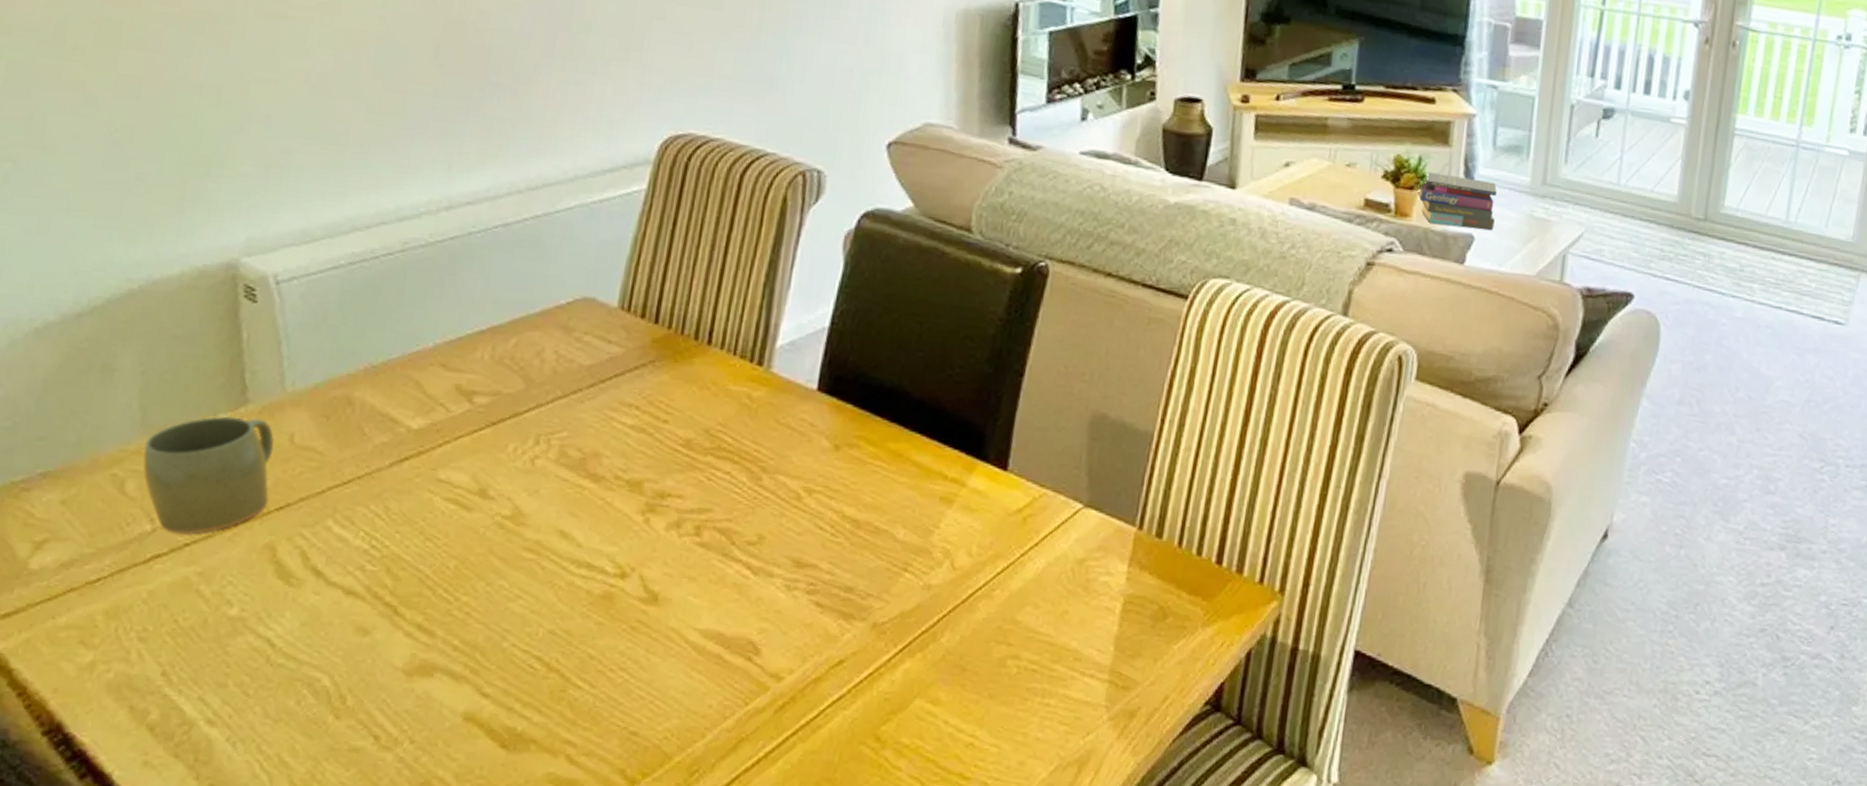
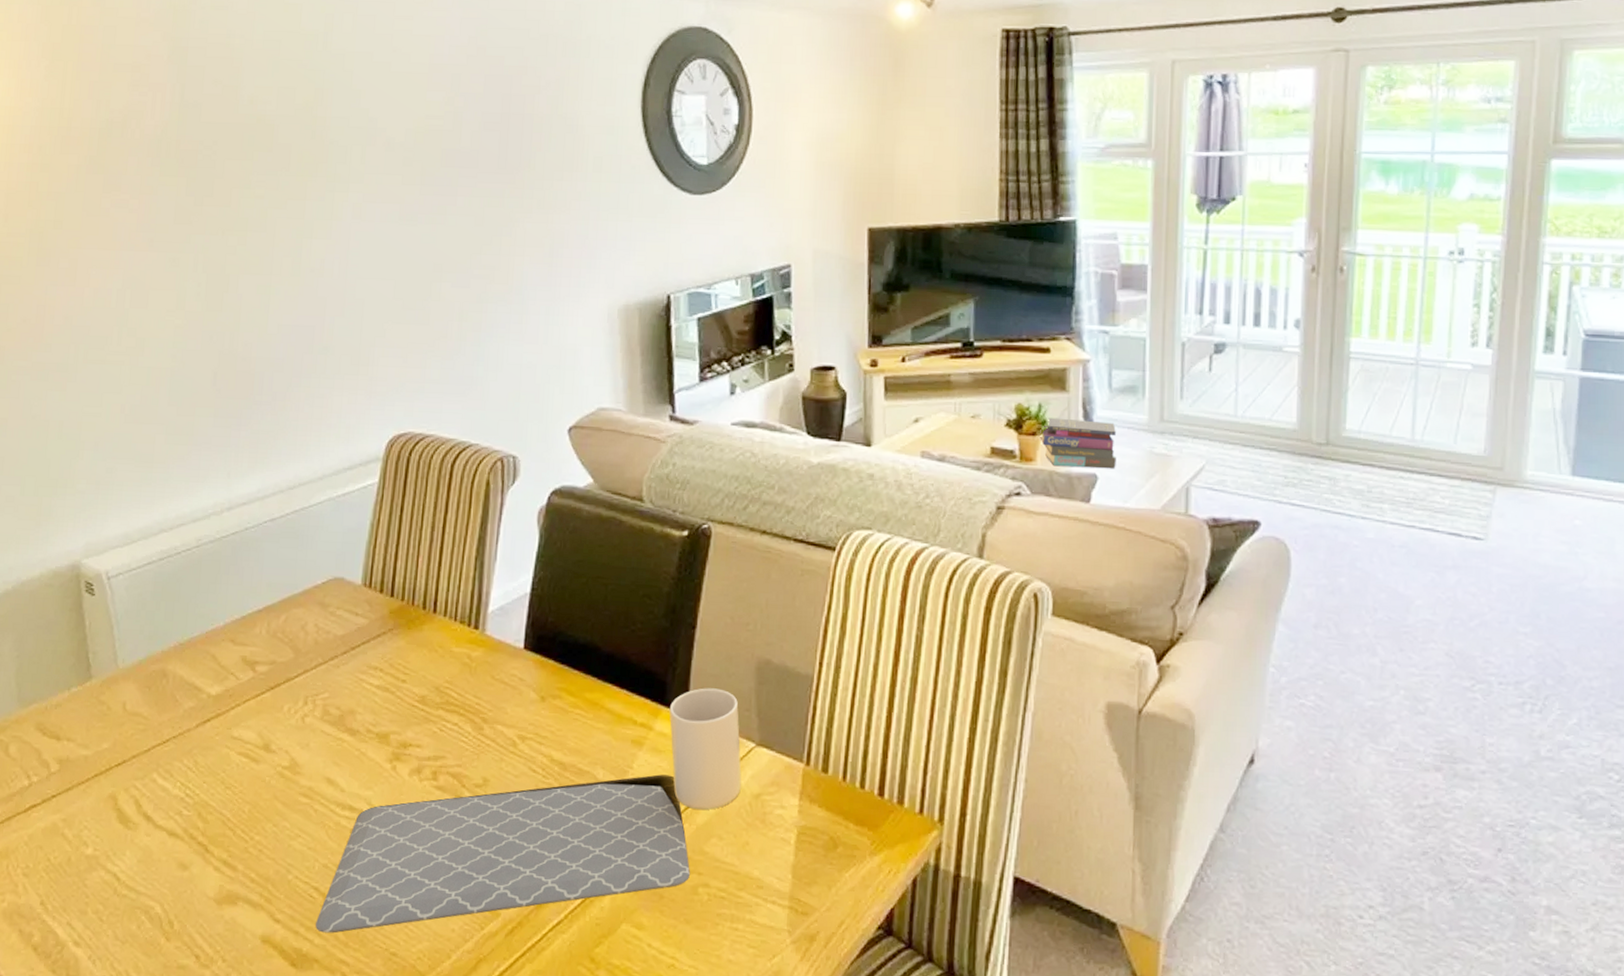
mug: present [143,416,274,534] -> none [20,690,112,787]
placemat: none [535,535,999,710] -> present [316,774,690,934]
cup: none [986,442,1067,576] -> present [669,688,742,810]

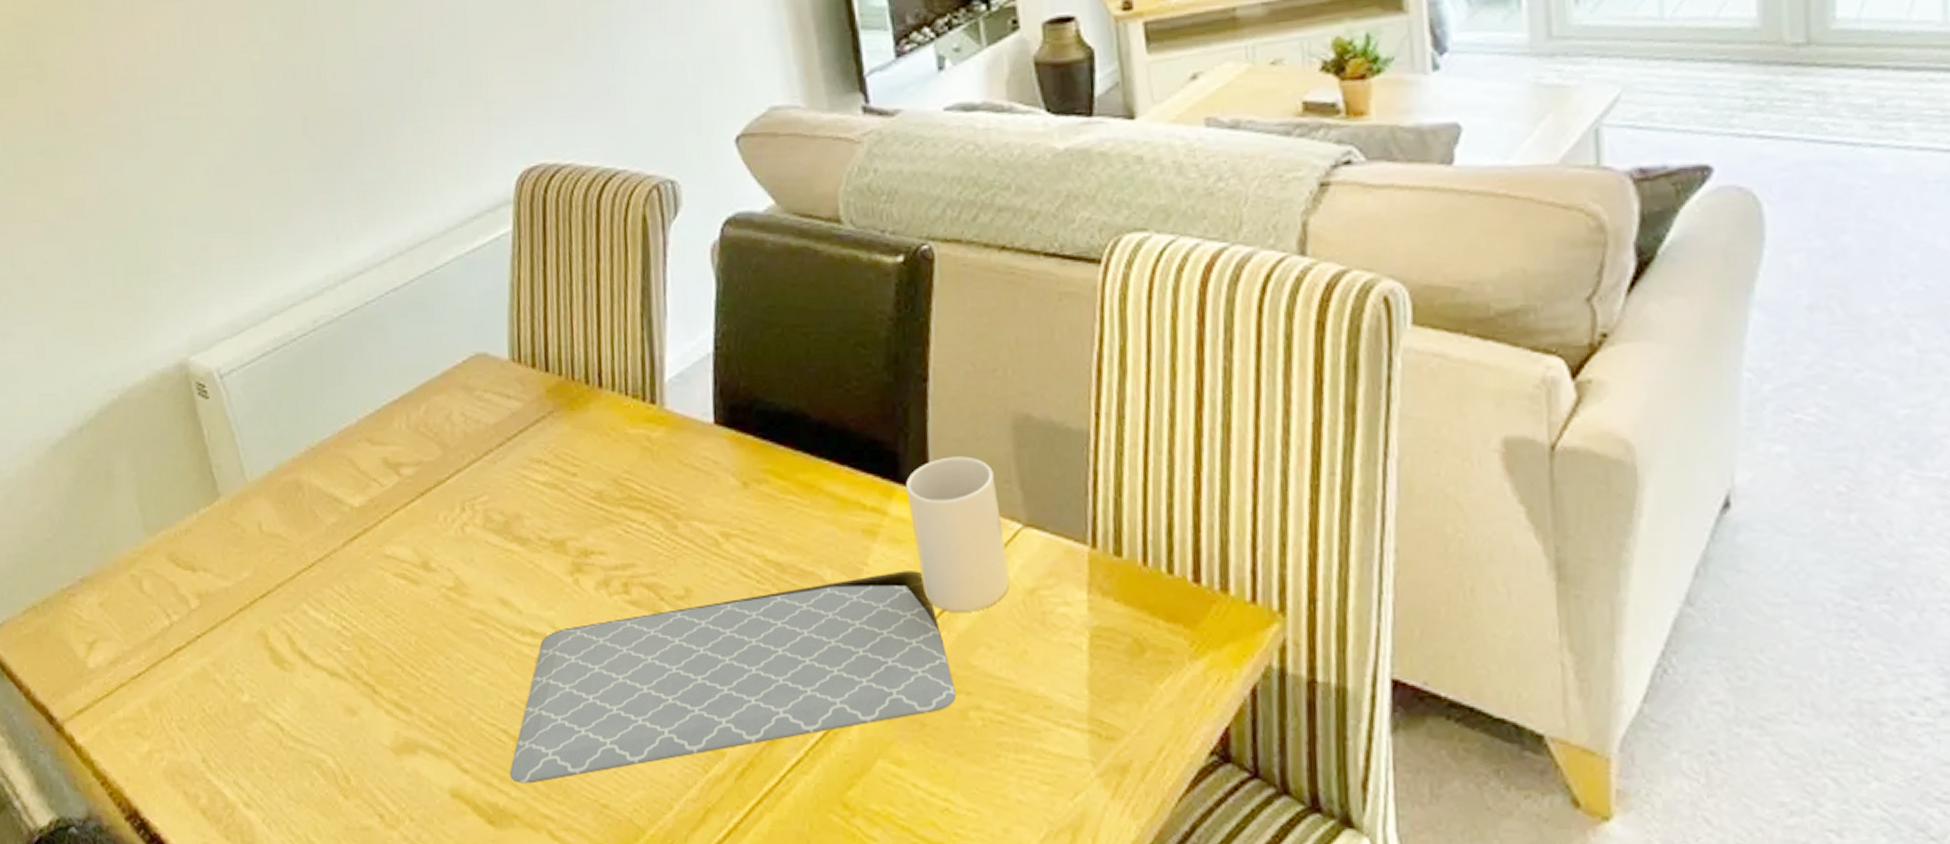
books: present [1039,417,1116,468] -> none [1370,49,1487,118]

